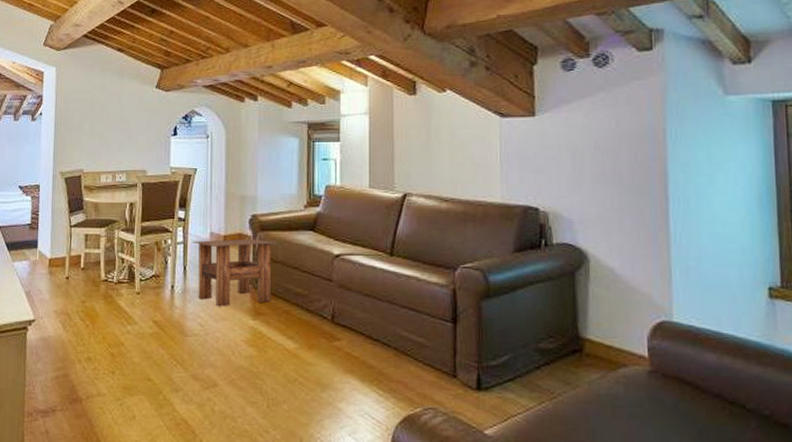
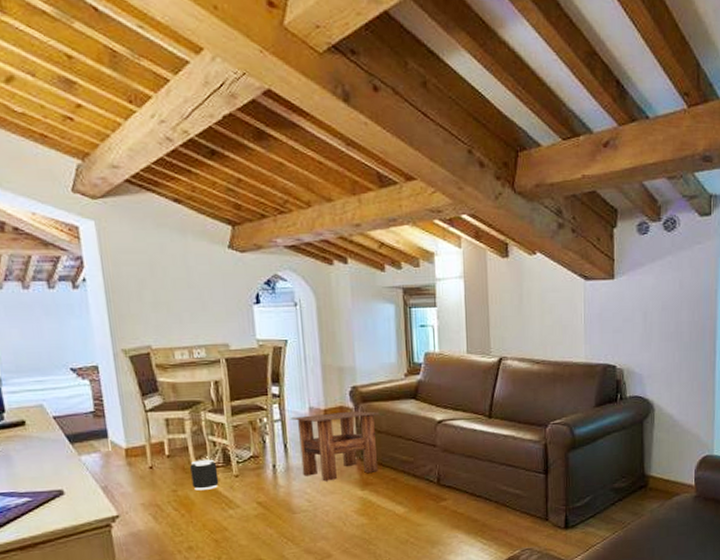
speaker: none [99,274,123,304] -> present [190,459,219,491]

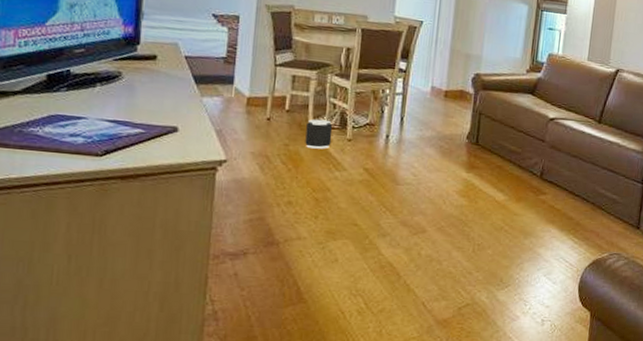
side table: present [291,410,379,482] -> none [412,93,496,159]

